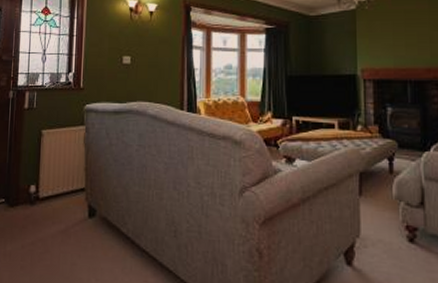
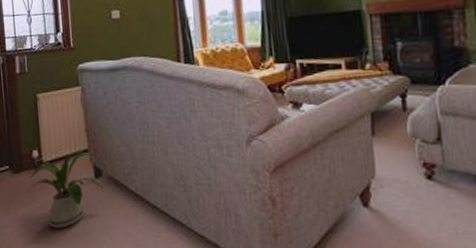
house plant: none [19,188,96,267] -> present [26,150,104,229]

